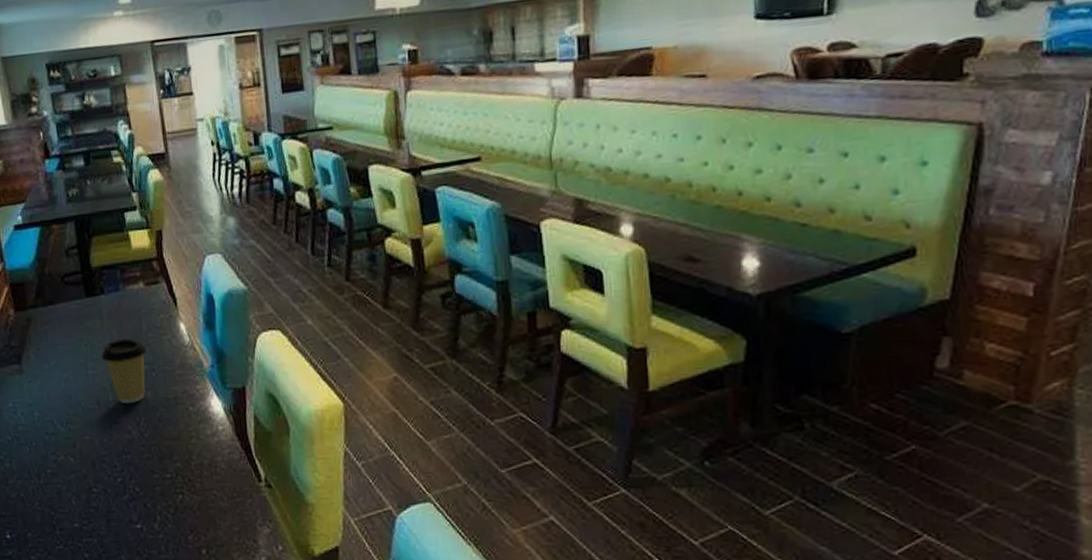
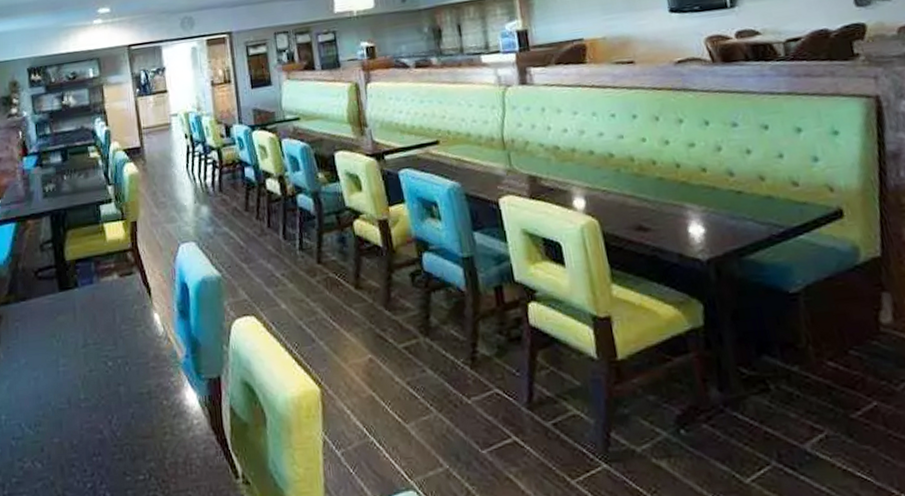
coffee cup: present [101,338,147,403] -> none [73,331,120,401]

